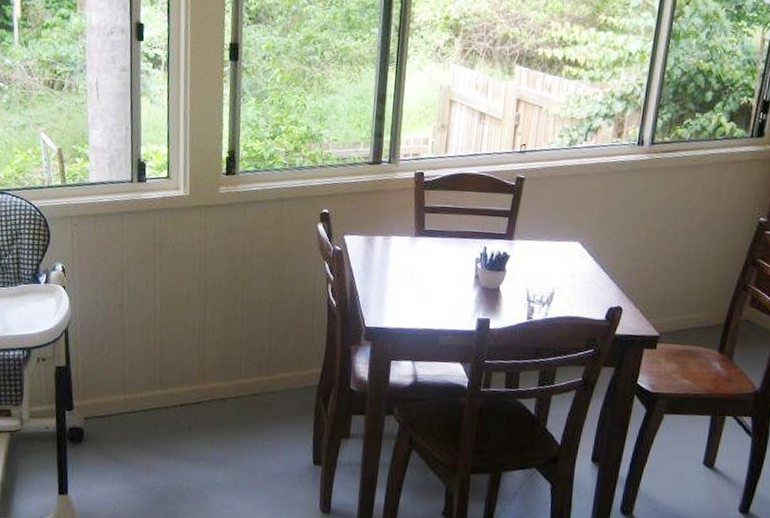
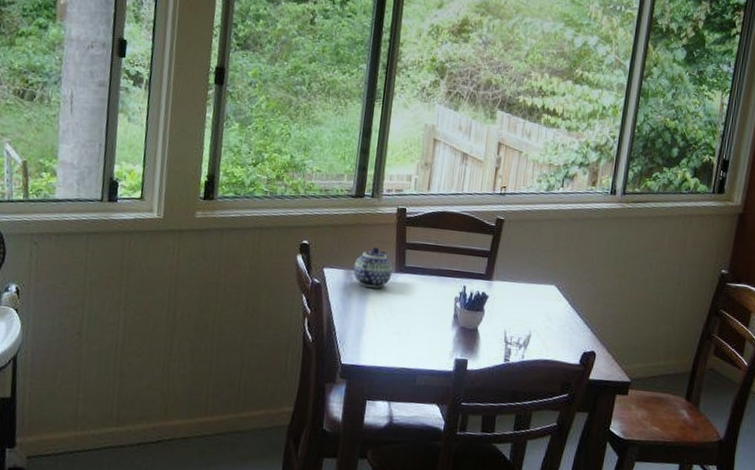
teapot: none [373,212,412,253] -> present [353,247,393,288]

